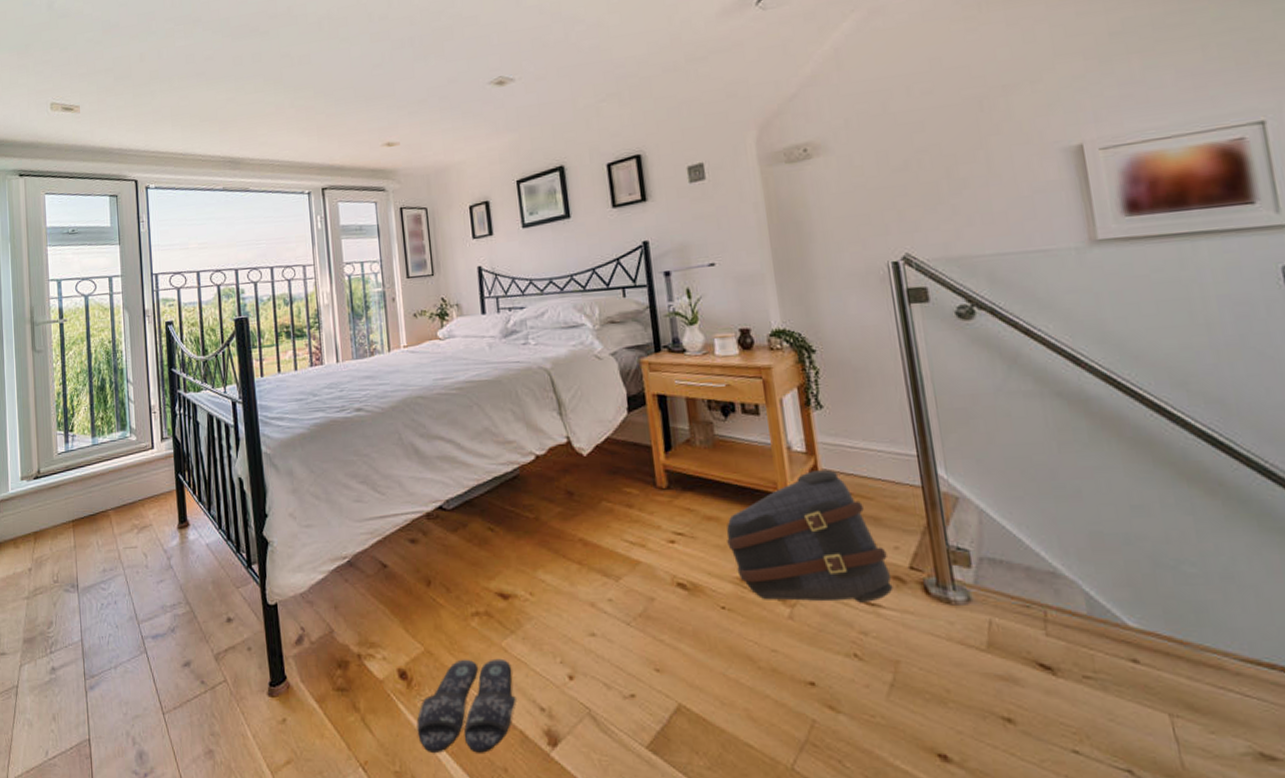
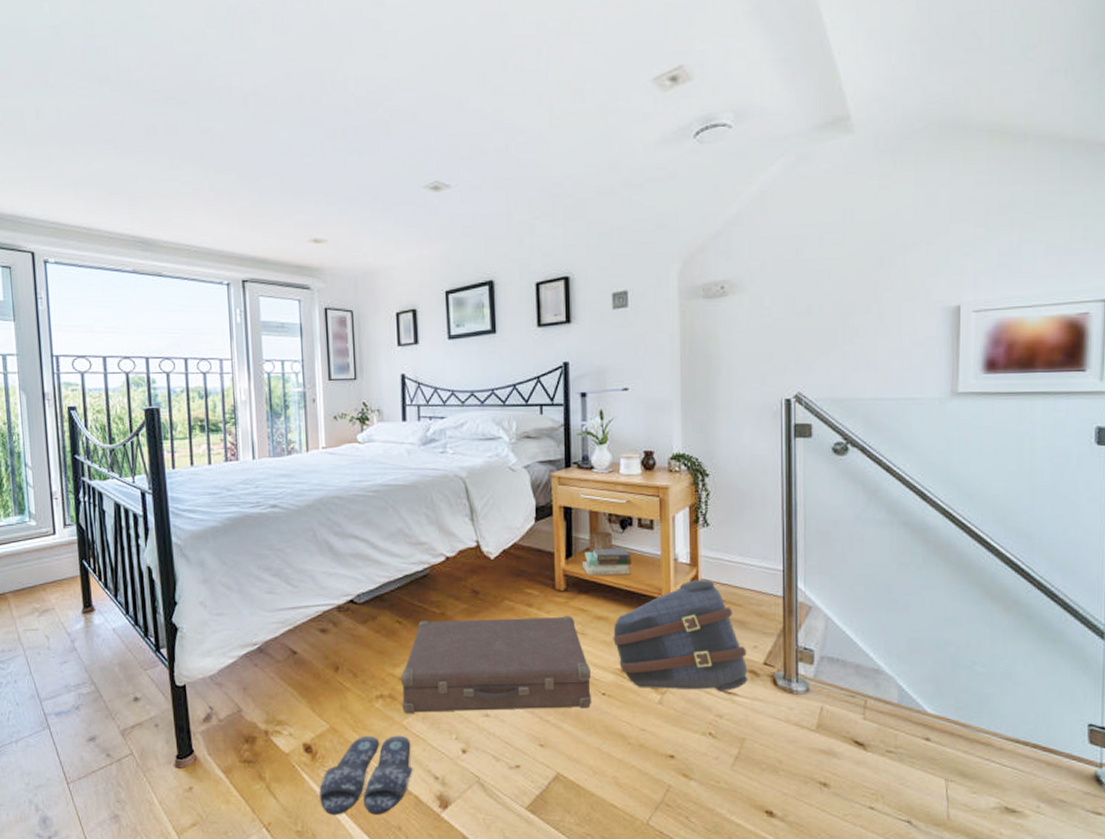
suitcase: none [497,517,710,634] -> present [401,616,591,714]
books: none [684,437,739,470] -> present [582,548,631,575]

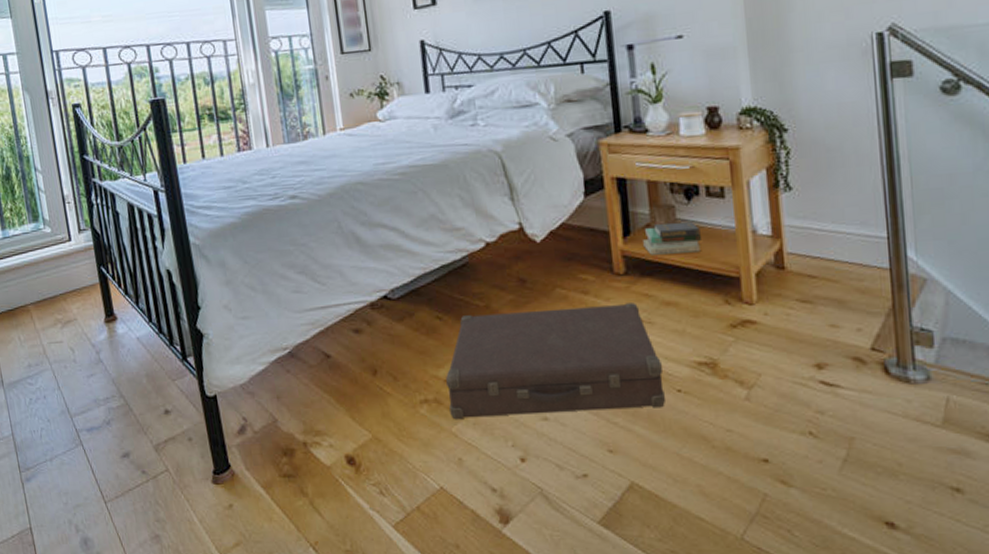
slippers: present [319,735,413,815] -> none [366,443,467,532]
backpack: present [613,580,748,691] -> none [685,253,853,383]

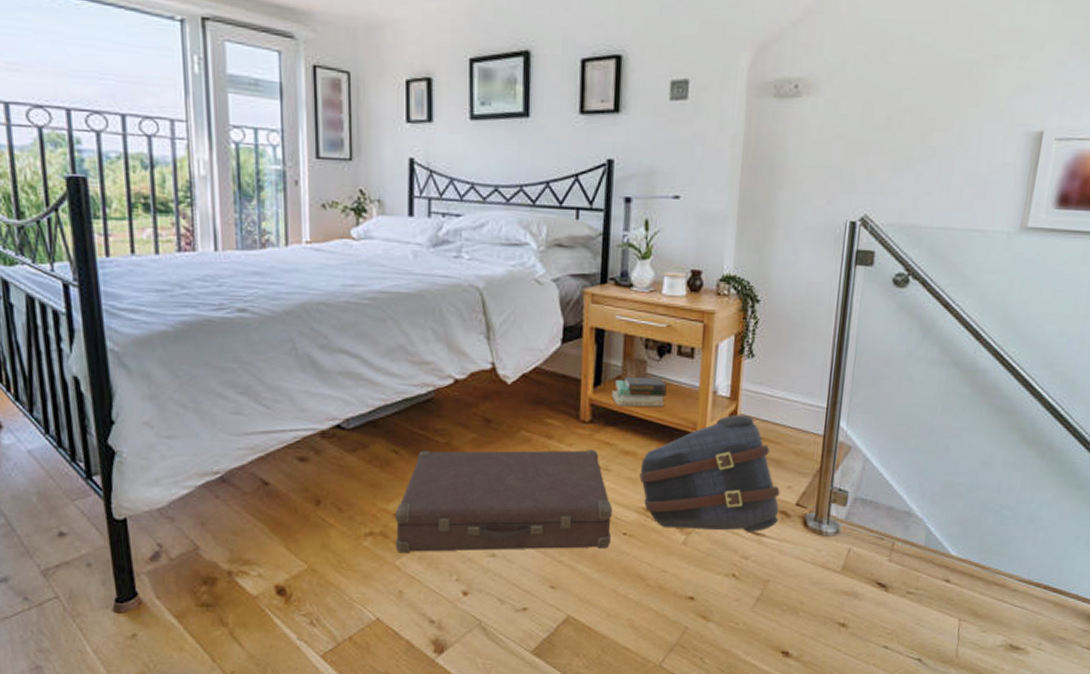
backpack: none [685,253,853,383] -> present [639,415,780,532]

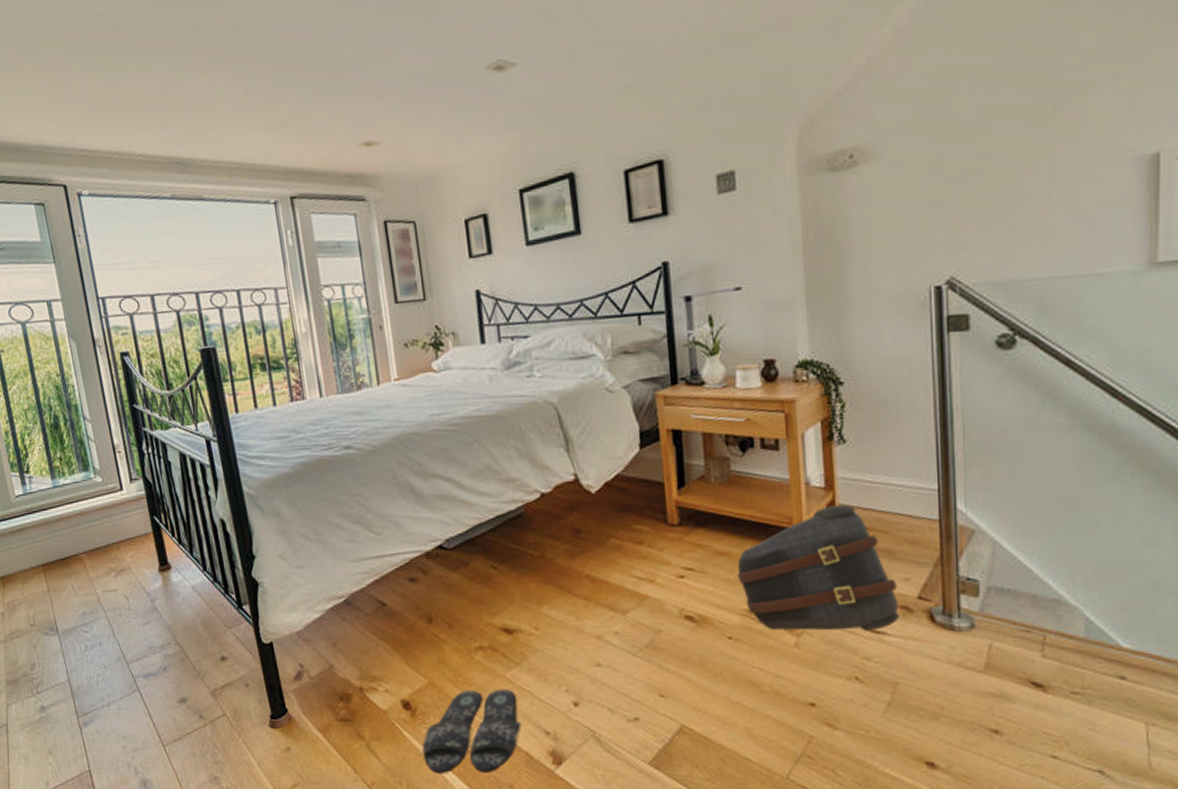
slippers: none [294,576,405,662] -> present [422,688,521,773]
suitcase: present [396,450,612,554] -> none [501,553,716,666]
books: present [612,376,667,407] -> none [697,473,755,506]

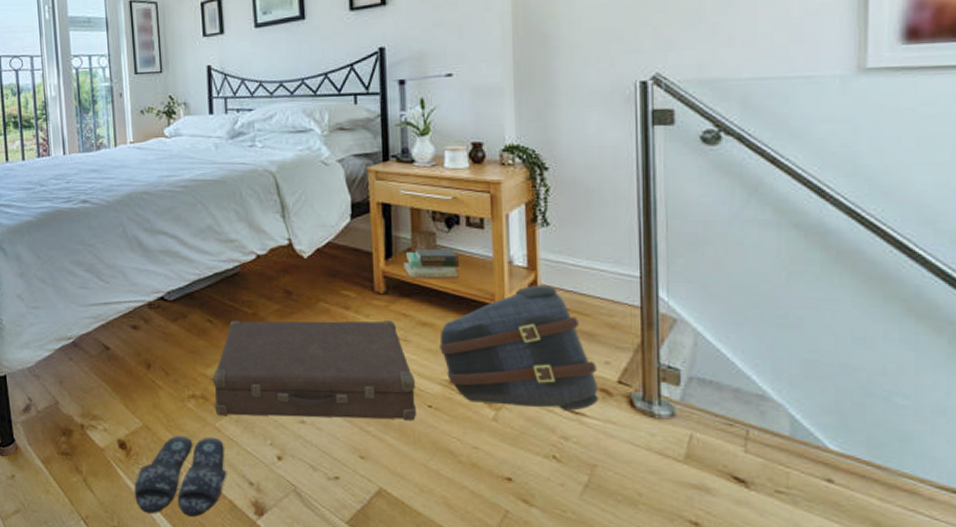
suitcase: none [501,553,716,666] -> present [213,321,416,421]
books: none [697,473,755,506] -> present [404,248,459,278]

